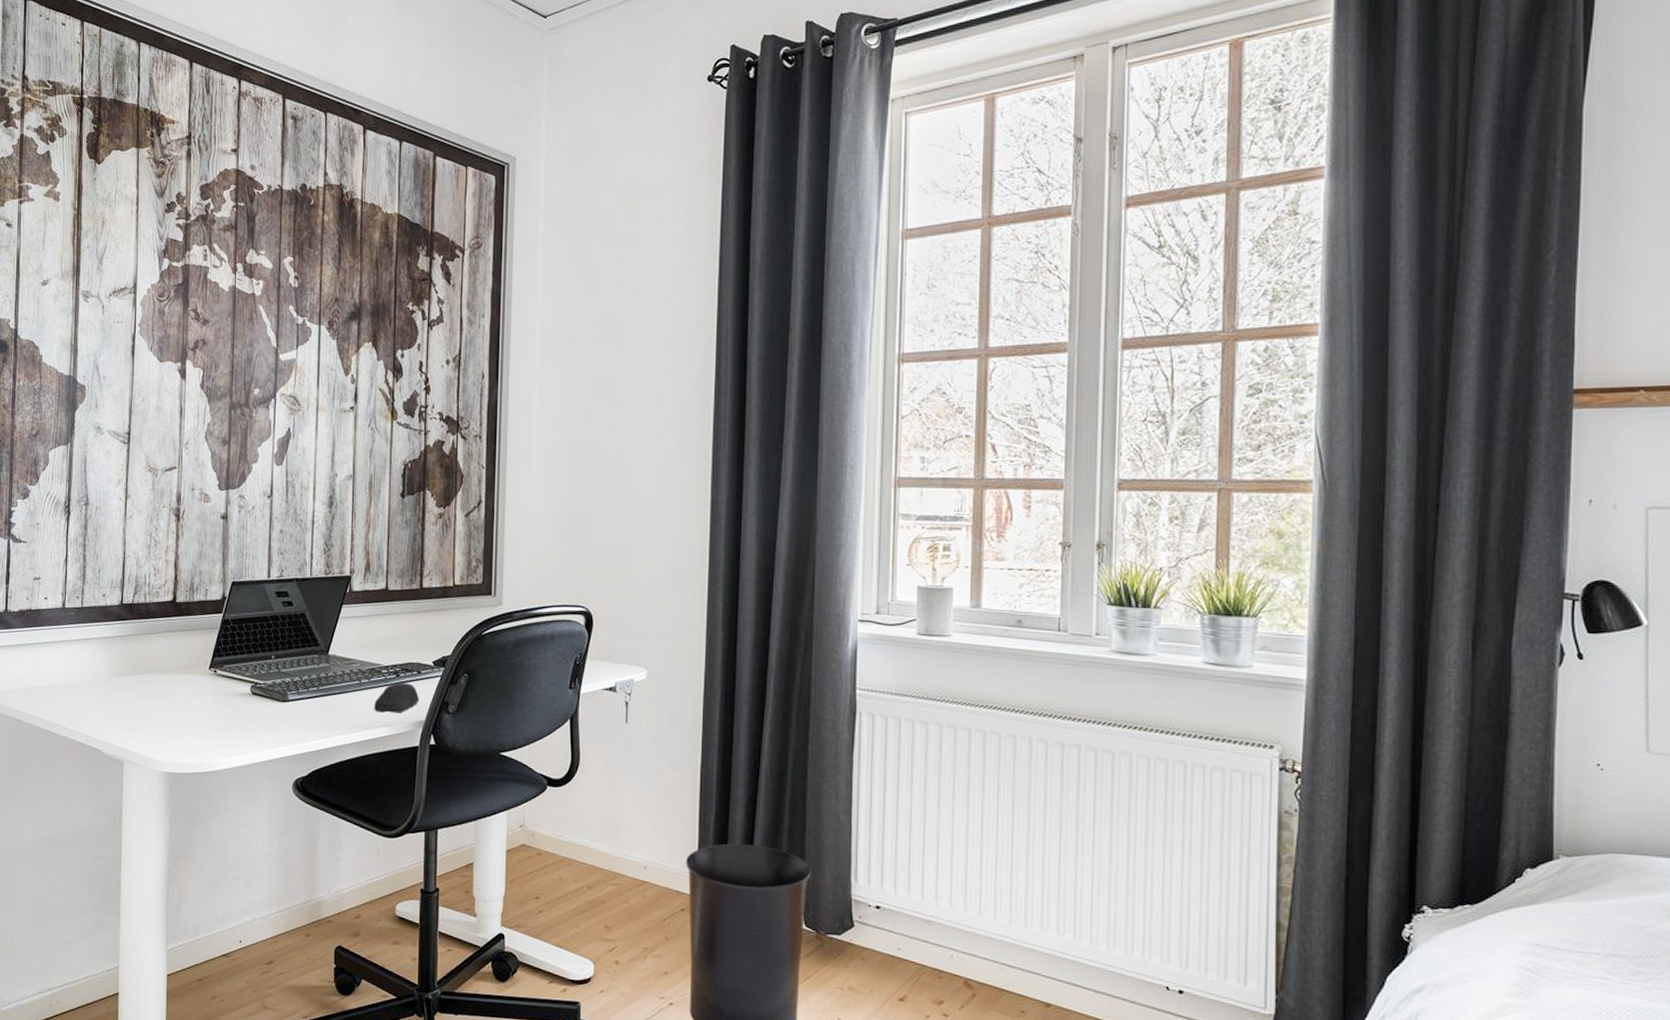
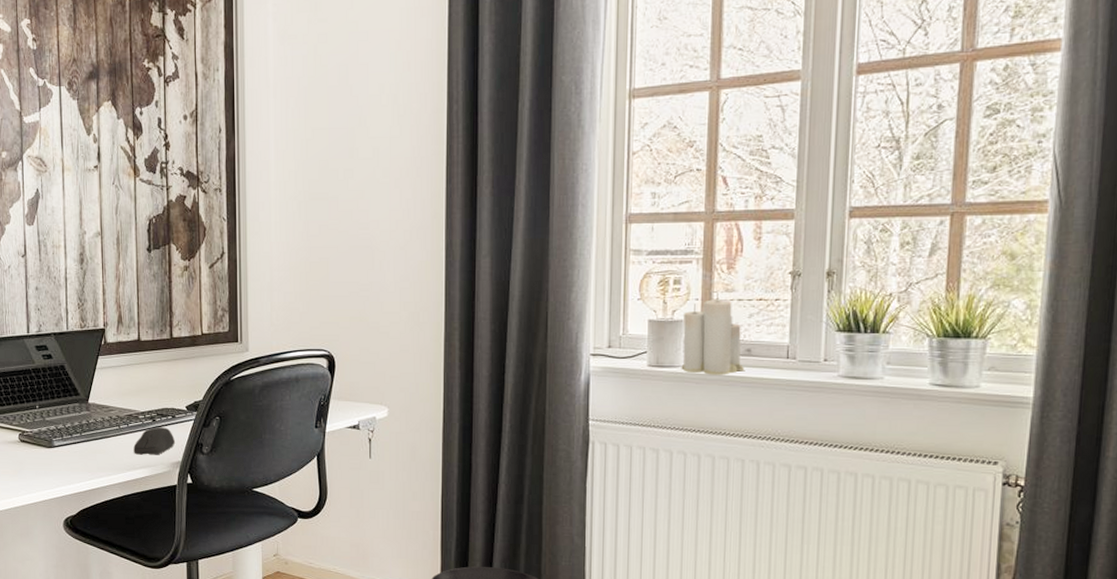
candle: none [951,561,1015,647] -> present [681,293,744,375]

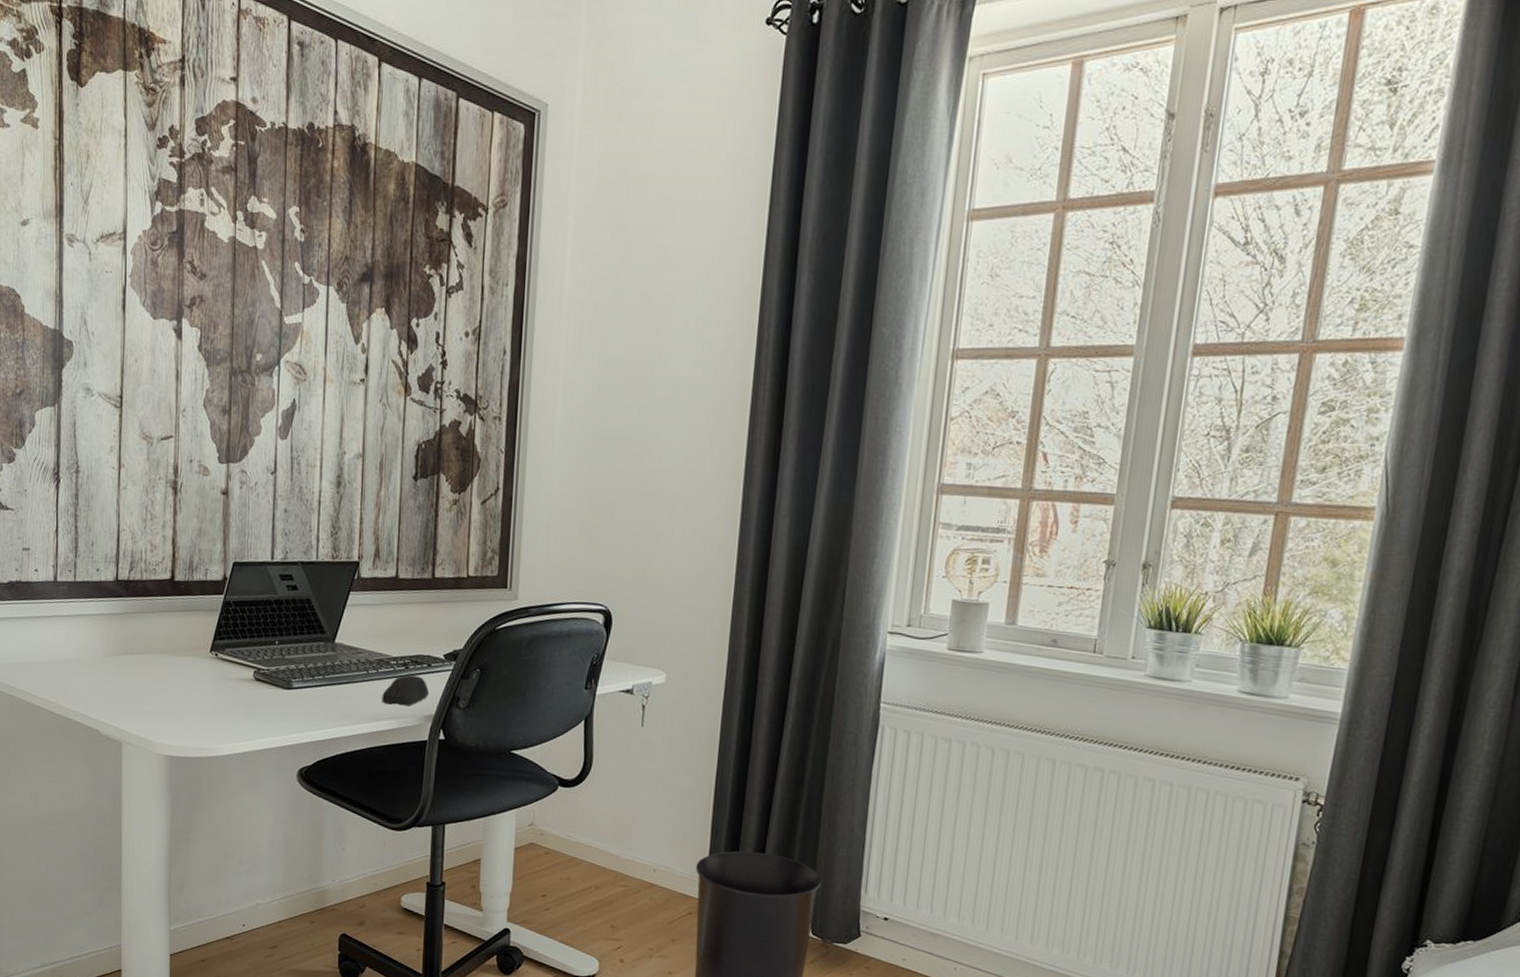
candle: present [681,293,744,375] -> none [982,577,1049,666]

